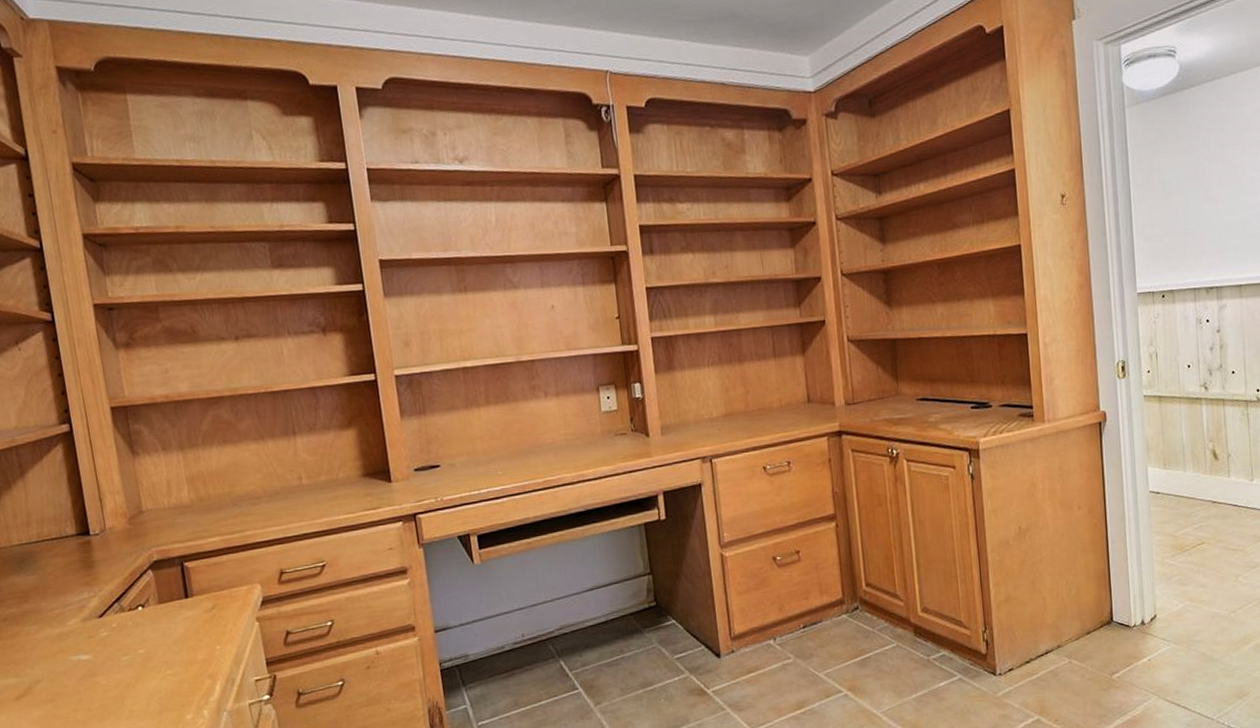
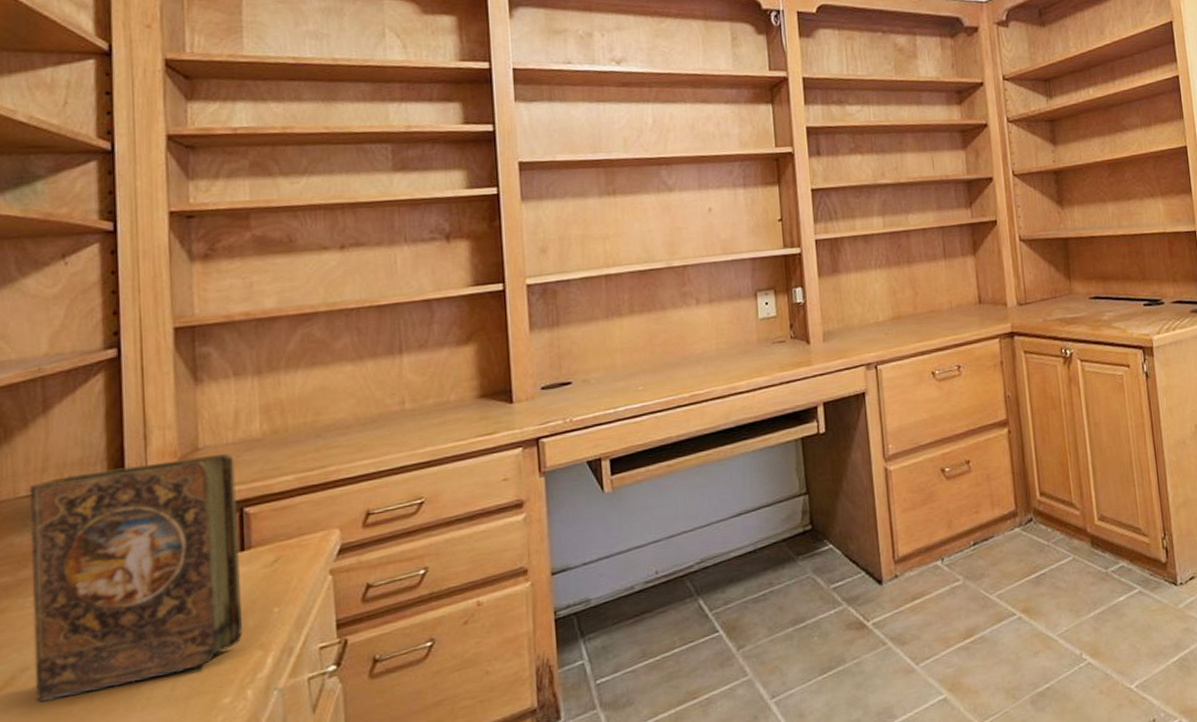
book: none [19,516,195,707] -> present [29,453,242,702]

